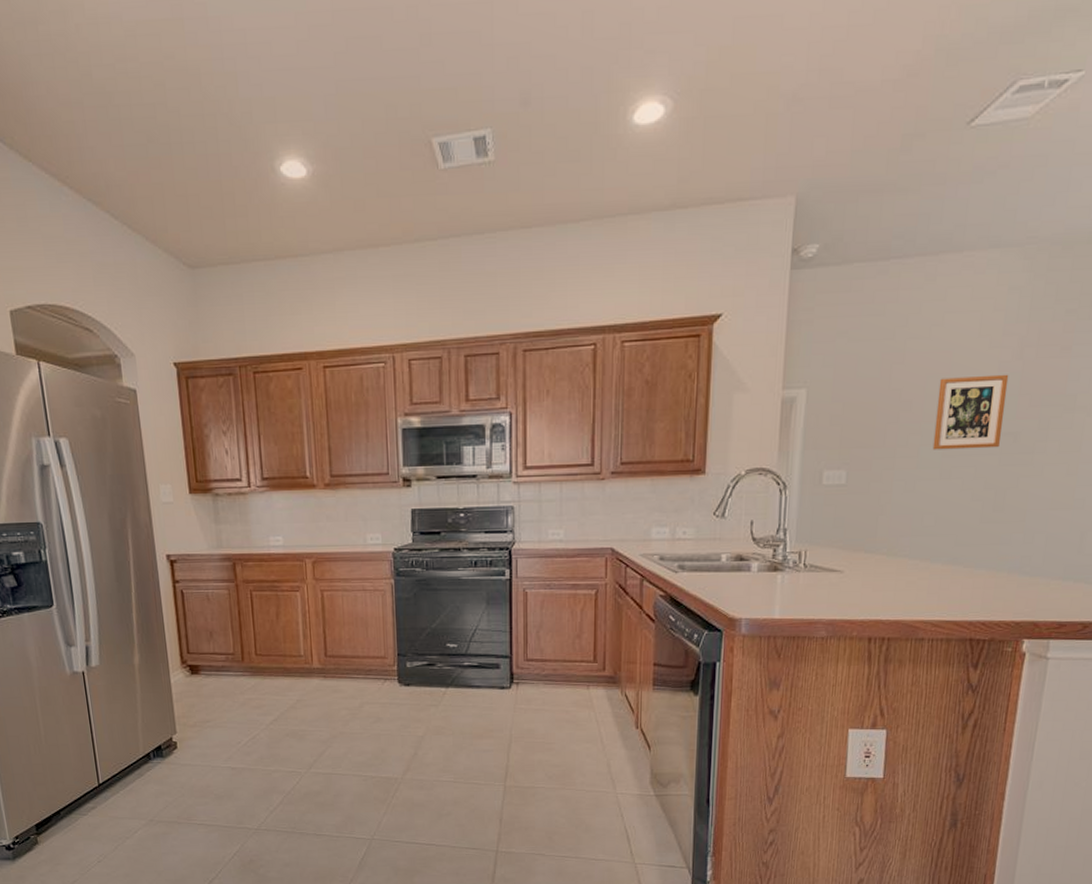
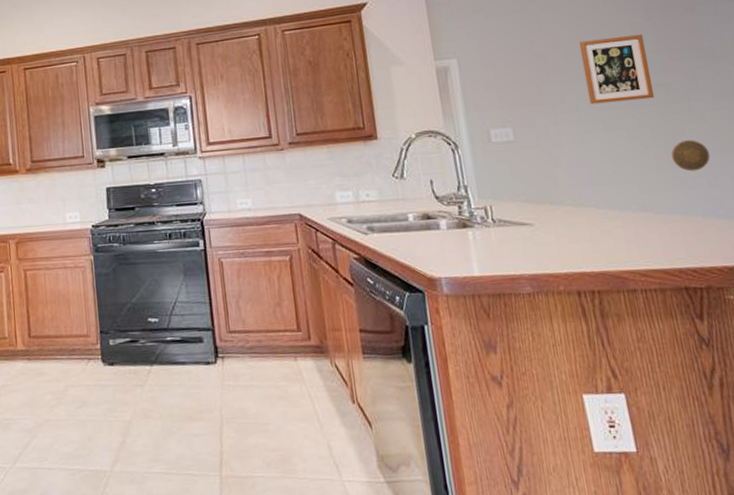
decorative plate: none [996,494,1036,527] -> present [671,140,711,172]

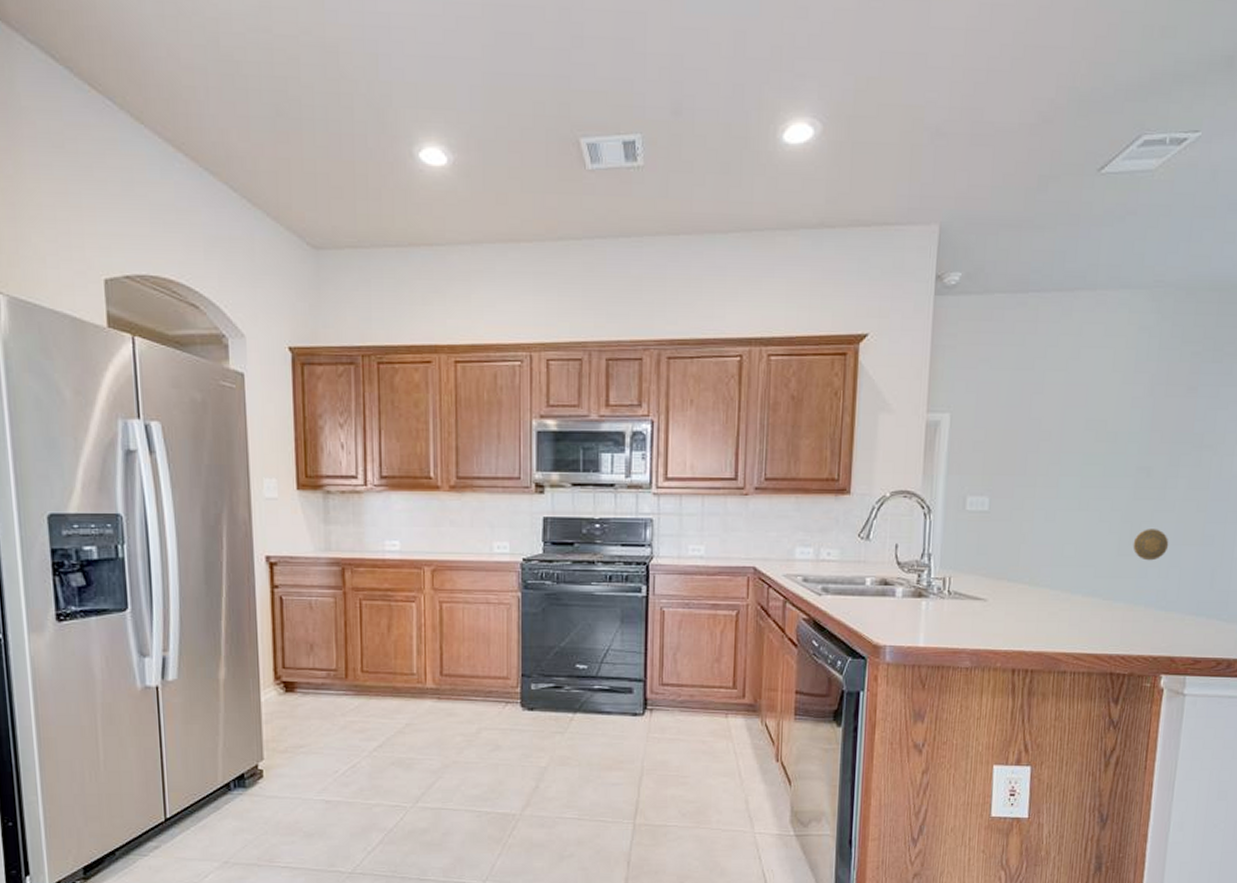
wall art: present [579,34,655,105] -> none [1071,410,1141,482]

